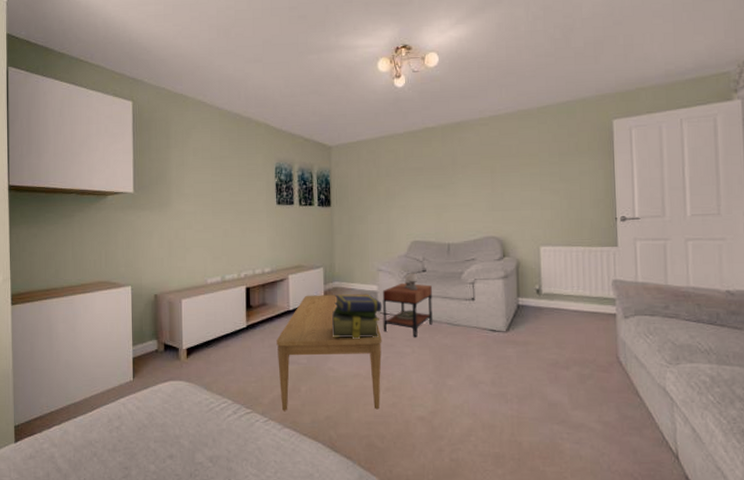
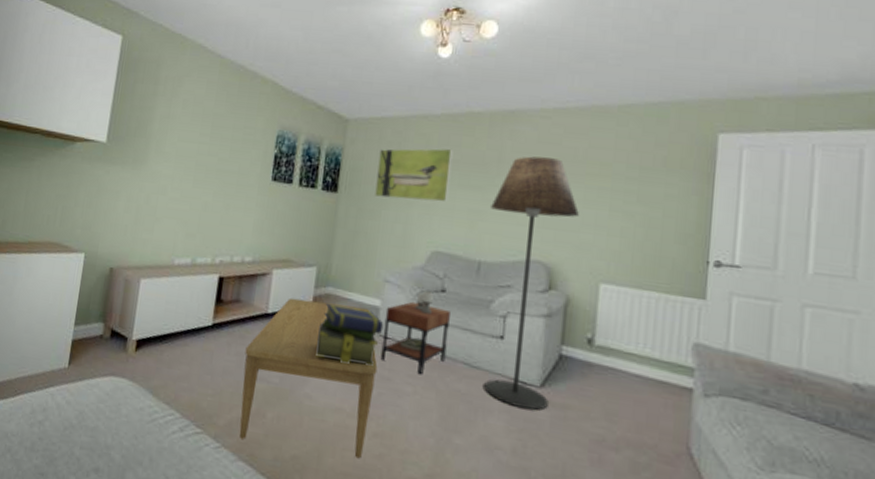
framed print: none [360,159,418,205] -> present [375,148,454,203]
floor lamp: none [452,156,518,349] -> present [484,156,579,410]

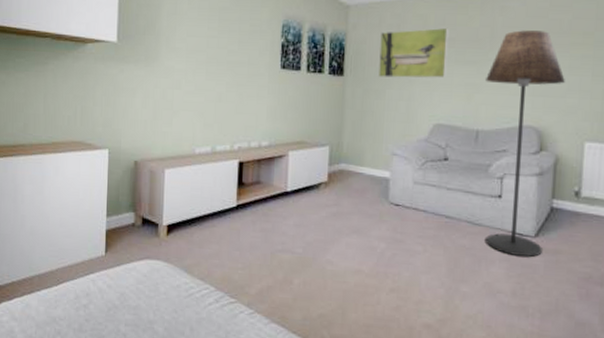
coffee table: present [239,298,378,459] -> none [269,176,391,312]
stack of books: present [316,303,384,366] -> none [333,178,394,231]
side table: present [380,290,450,375] -> none [392,160,453,235]

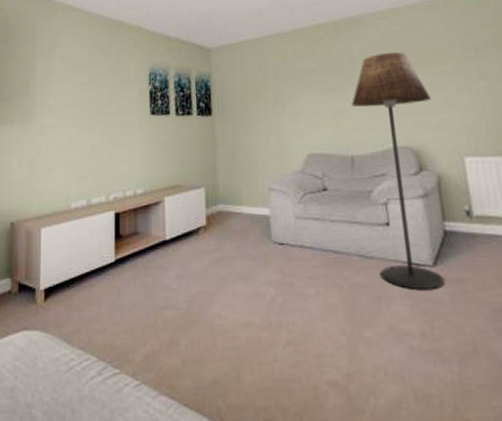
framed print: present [379,27,449,79] -> none [243,59,313,113]

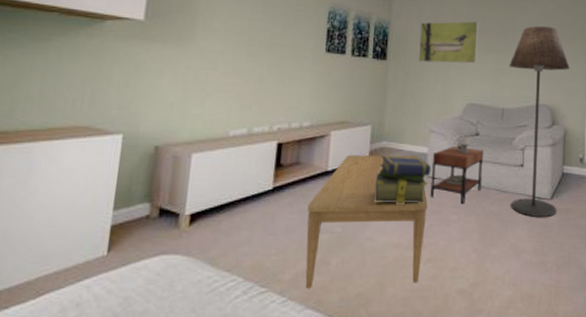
coffee table: none [150,219,280,372] -> present [305,154,428,289]
stack of books: none [216,220,277,276] -> present [374,155,432,205]
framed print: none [243,59,313,113] -> present [419,21,479,64]
side table: none [275,192,340,275] -> present [430,136,483,205]

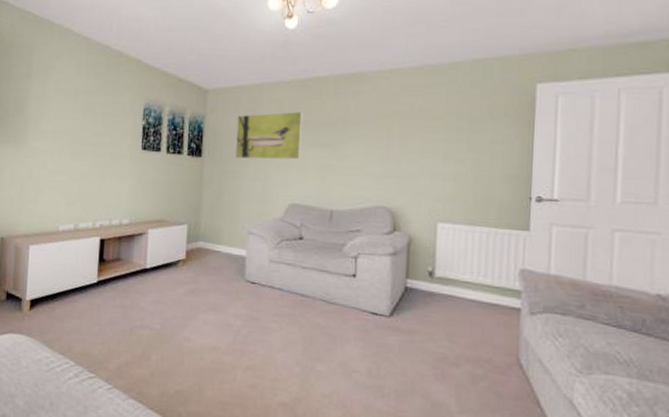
coffee table: present [305,154,428,289] -> none [128,253,247,389]
stack of books: present [374,155,432,205] -> none [191,256,250,308]
side table: present [430,136,483,205] -> none [249,239,308,313]
floor lamp: present [509,26,570,217] -> none [339,114,417,336]

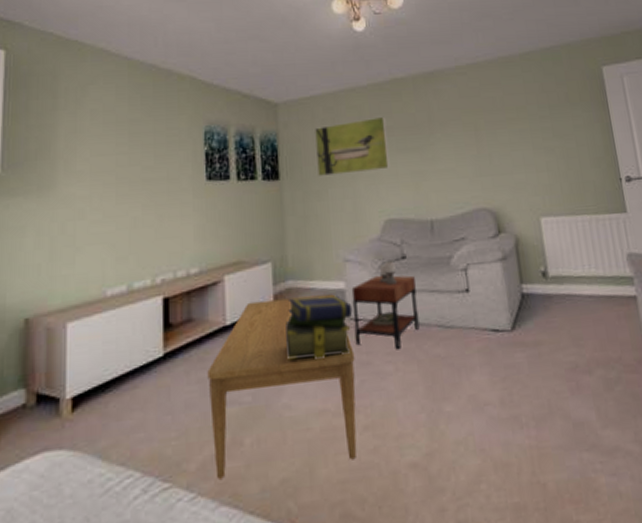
coffee table: none [128,253,247,389] -> present [207,294,357,479]
stack of books: none [191,256,250,308] -> present [285,295,353,360]
side table: none [249,239,308,313] -> present [351,261,420,350]

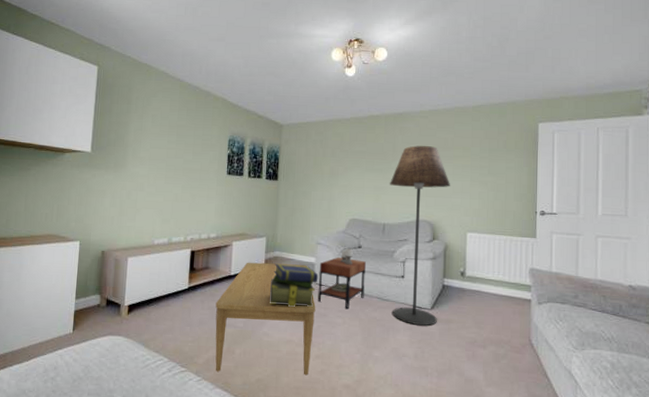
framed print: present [315,116,390,176] -> none [306,143,361,183]
floor lamp: none [431,110,522,357] -> present [390,145,450,326]

